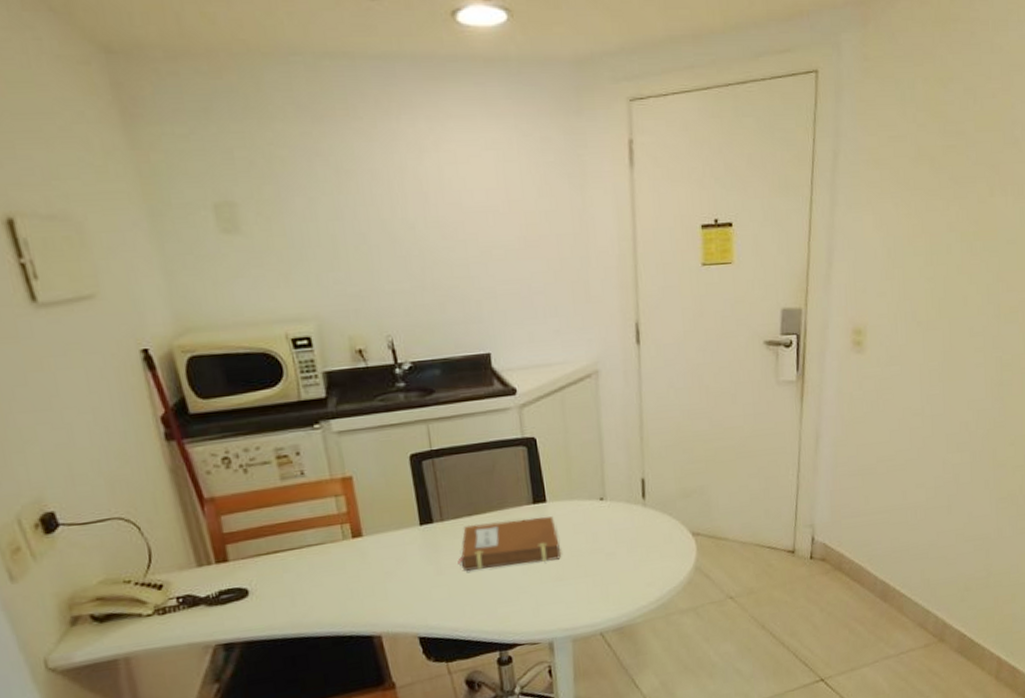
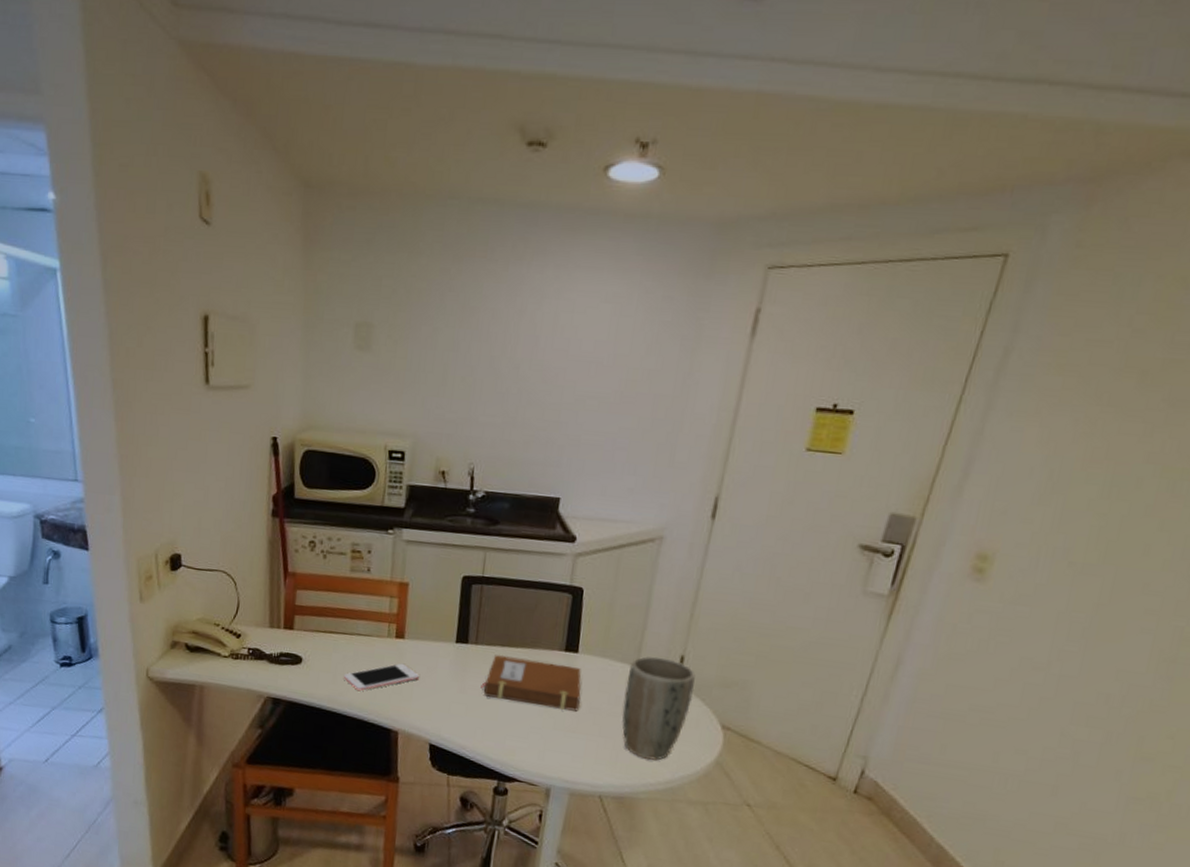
cell phone: none [302,562,389,607] -> present [343,663,419,692]
plant pot: none [598,483,662,585] -> present [622,655,696,761]

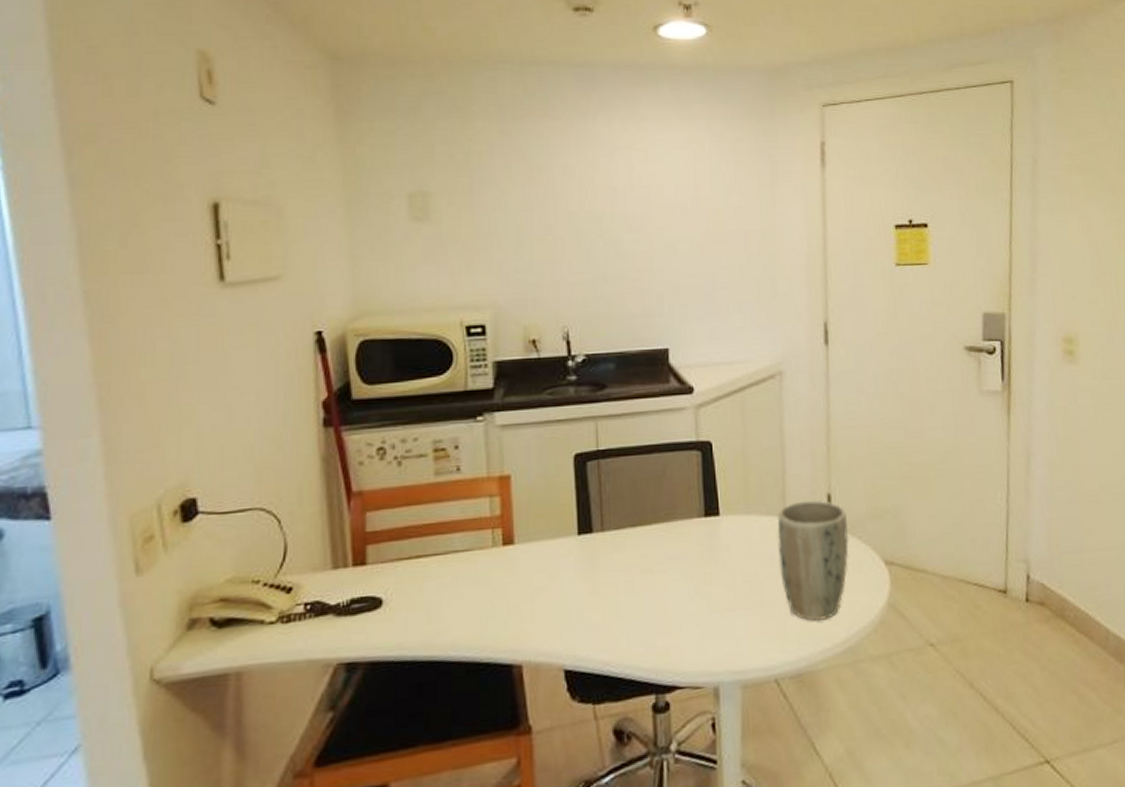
cell phone: present [343,663,419,692] -> none [440,575,539,625]
notebook: present [481,655,581,712] -> none [616,533,733,592]

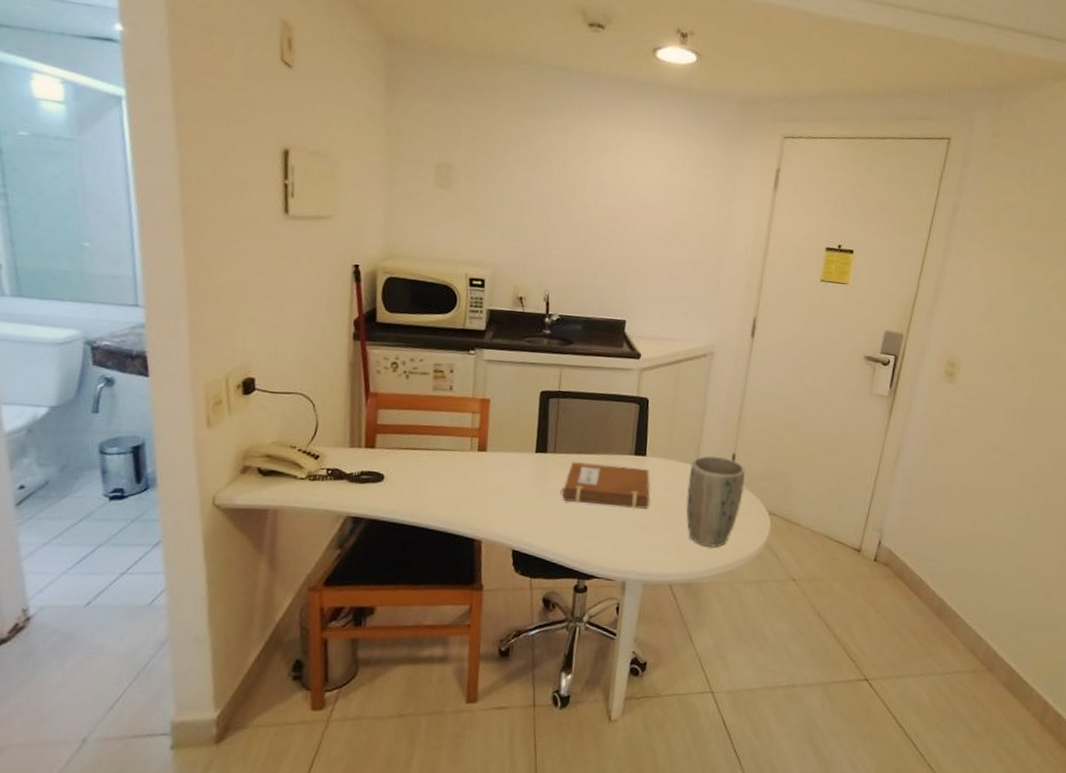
notebook: none [616,533,733,592] -> present [560,462,650,509]

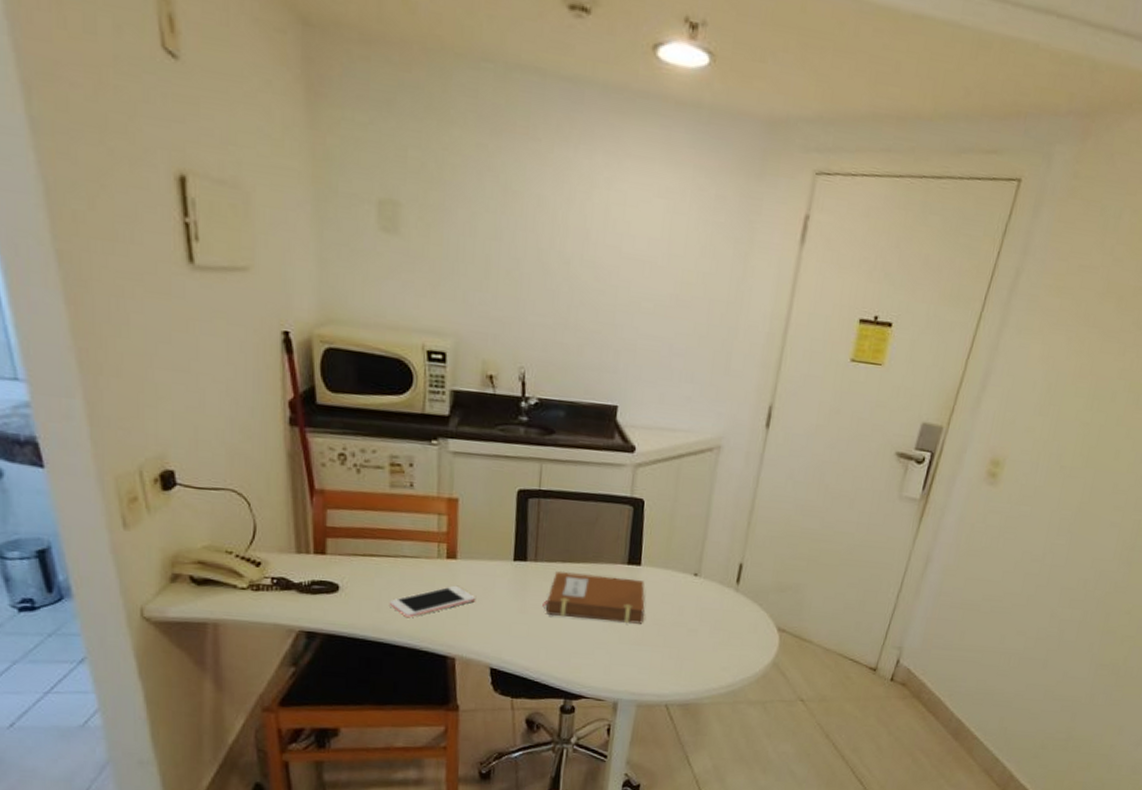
cell phone: none [426,474,501,505] -> present [389,585,475,618]
plant pot: present [686,455,745,548] -> none [685,565,753,667]

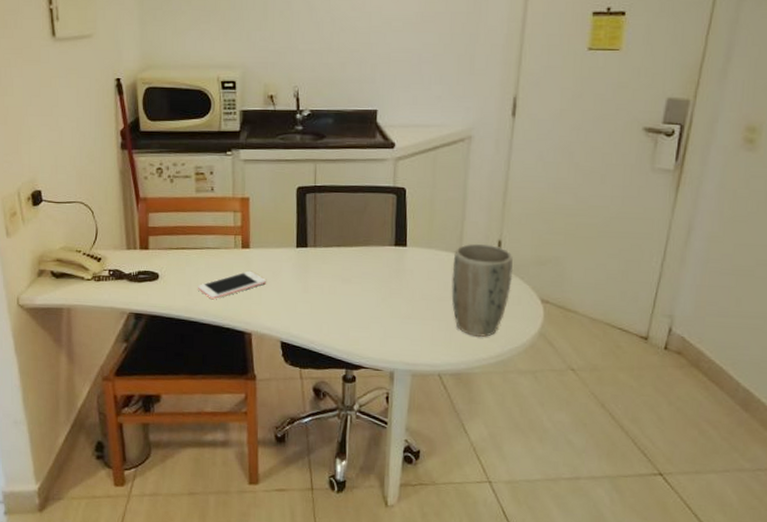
notebook: present [542,571,645,624] -> none [322,255,413,299]
plant pot: none [685,565,753,667] -> present [451,243,513,338]

